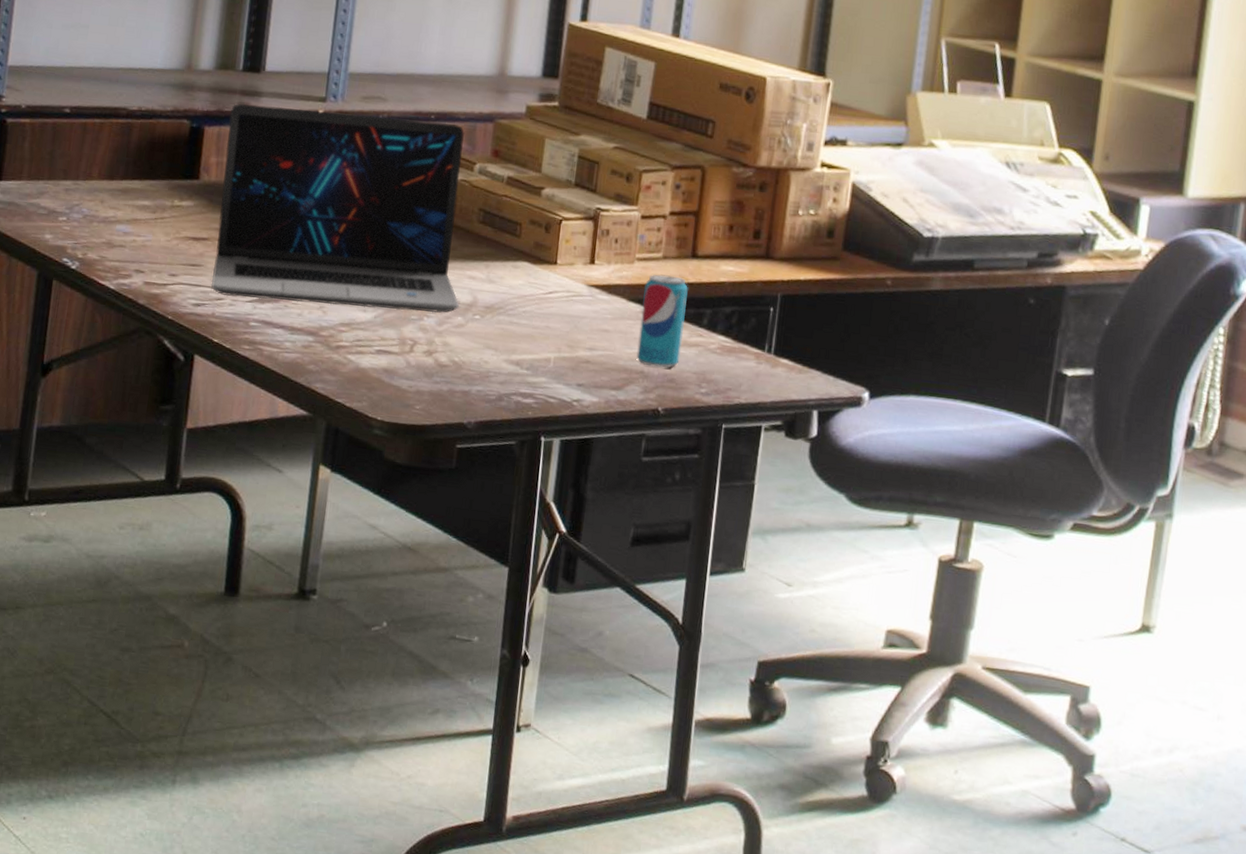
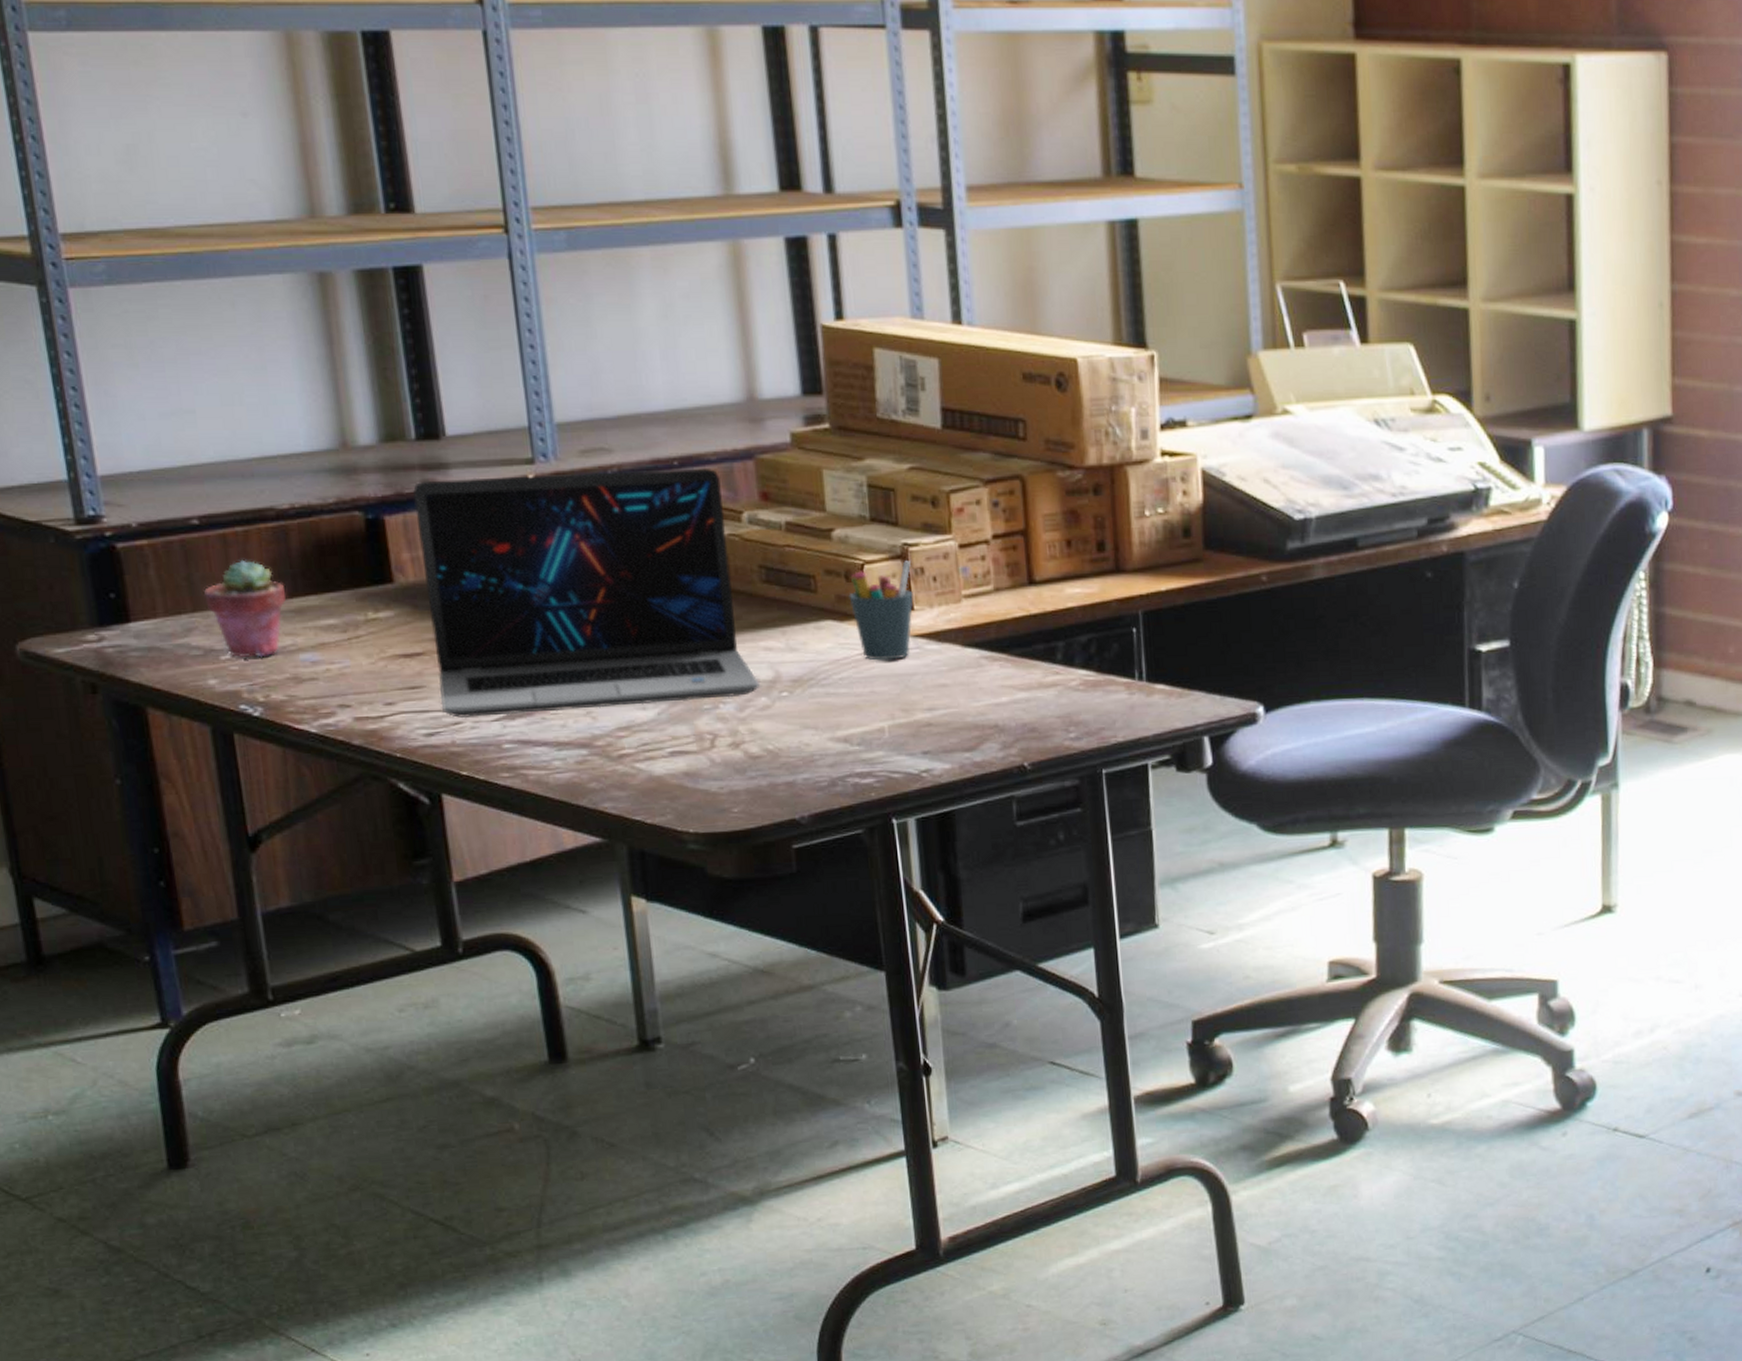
potted succulent: none [58,144,119,223] -> present [203,559,287,658]
pen holder: none [544,222,600,303] -> present [848,561,913,661]
beverage can: present [636,274,688,368] -> none [979,609,1038,718]

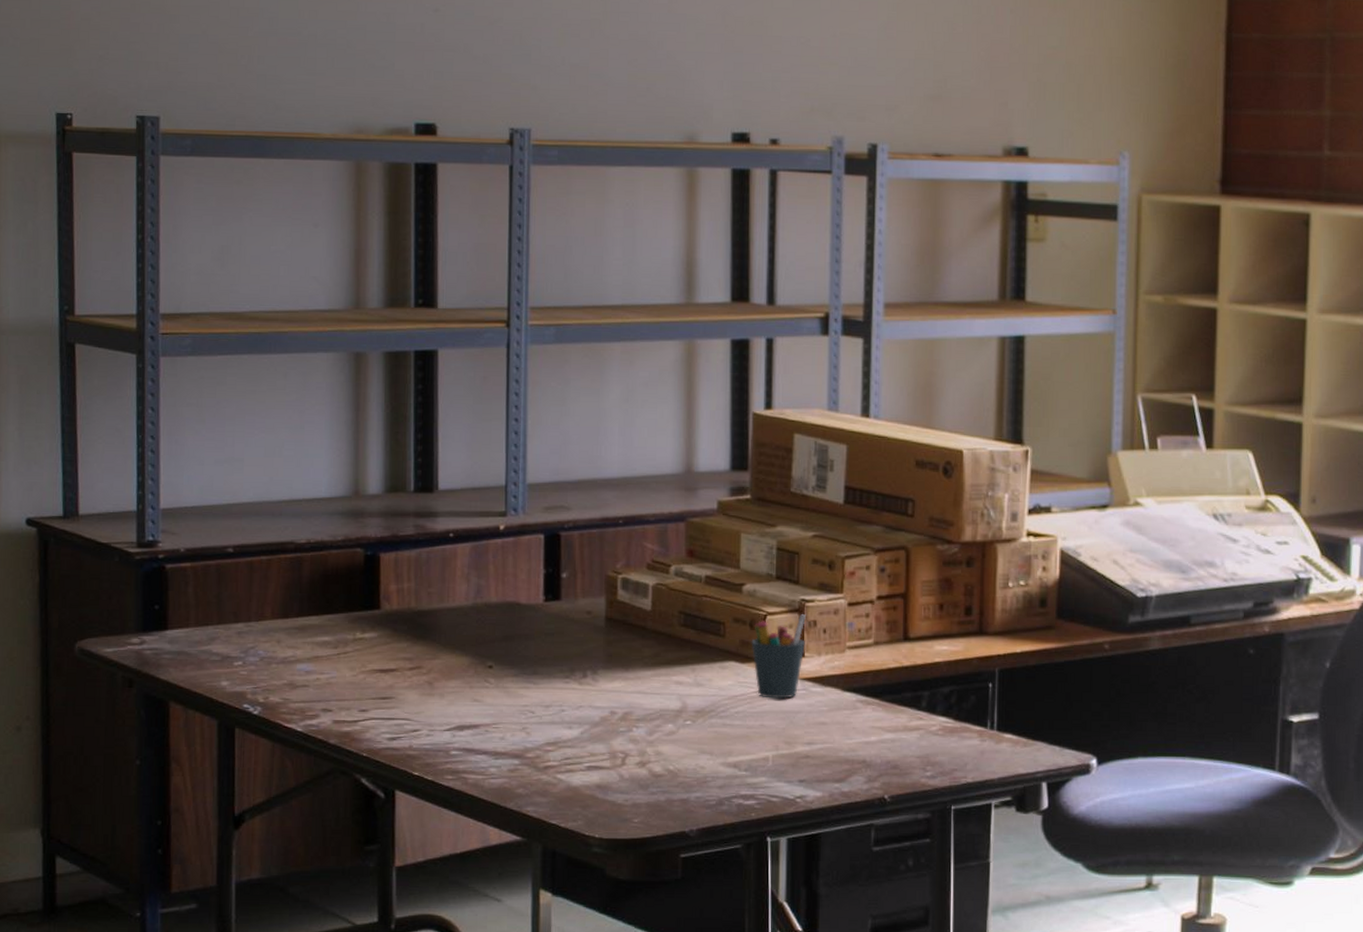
potted succulent: present [203,559,287,658] -> none [228,583,294,666]
laptop: present [412,469,759,718] -> none [404,525,668,727]

